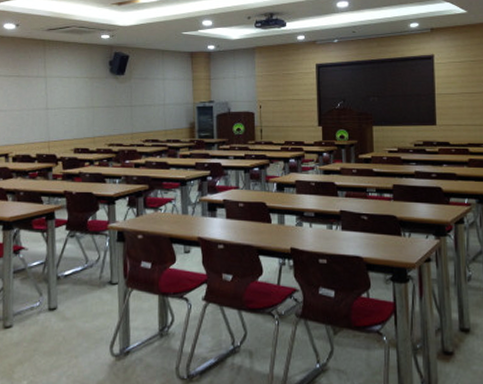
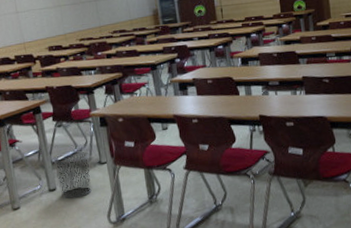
waste bin: none [59,267,101,322] -> present [53,151,92,199]

